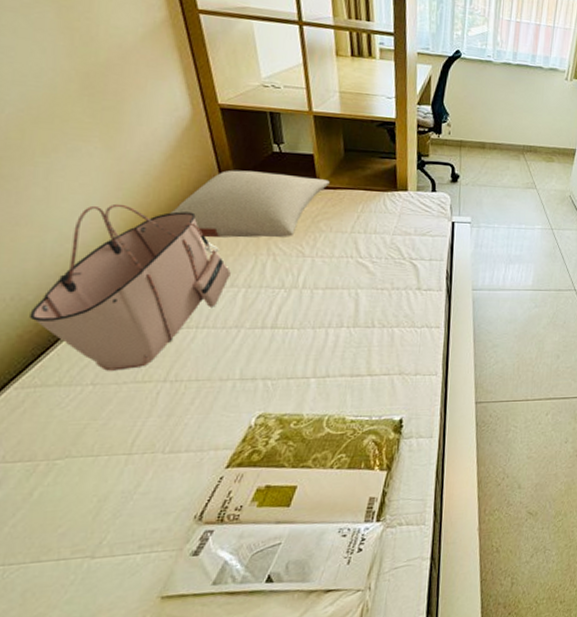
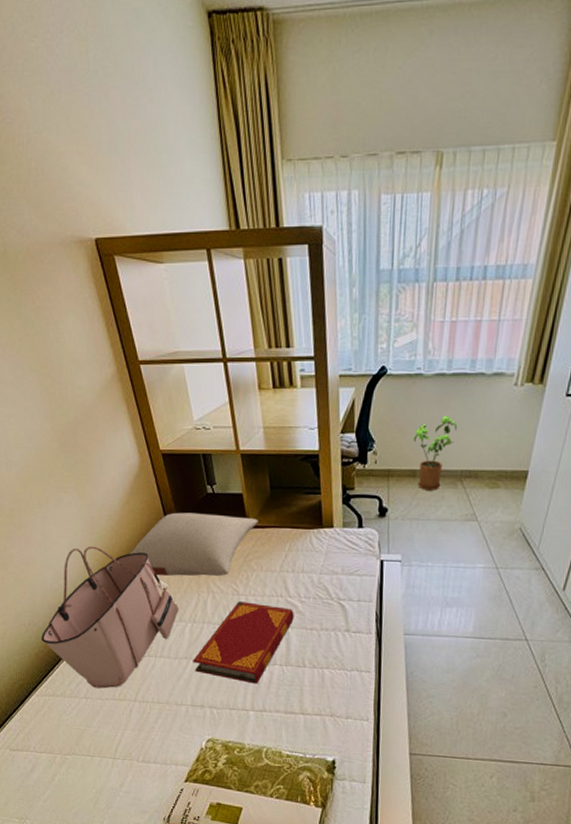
hardback book: none [245,263,365,349] -> present [193,601,294,684]
house plant: none [483,98,521,161] -> present [413,416,458,491]

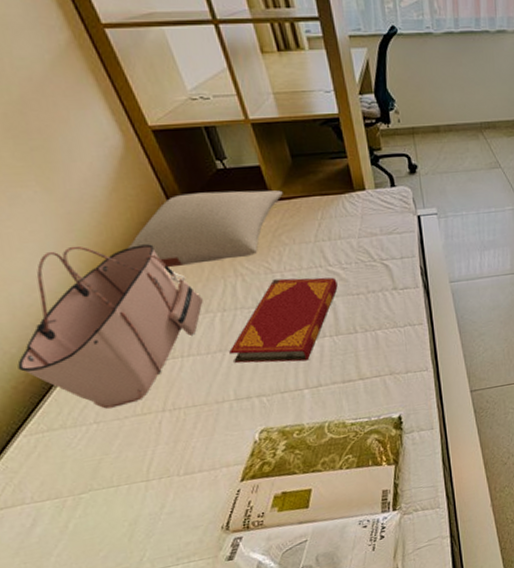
house plant: present [413,416,458,491] -> none [432,72,472,144]

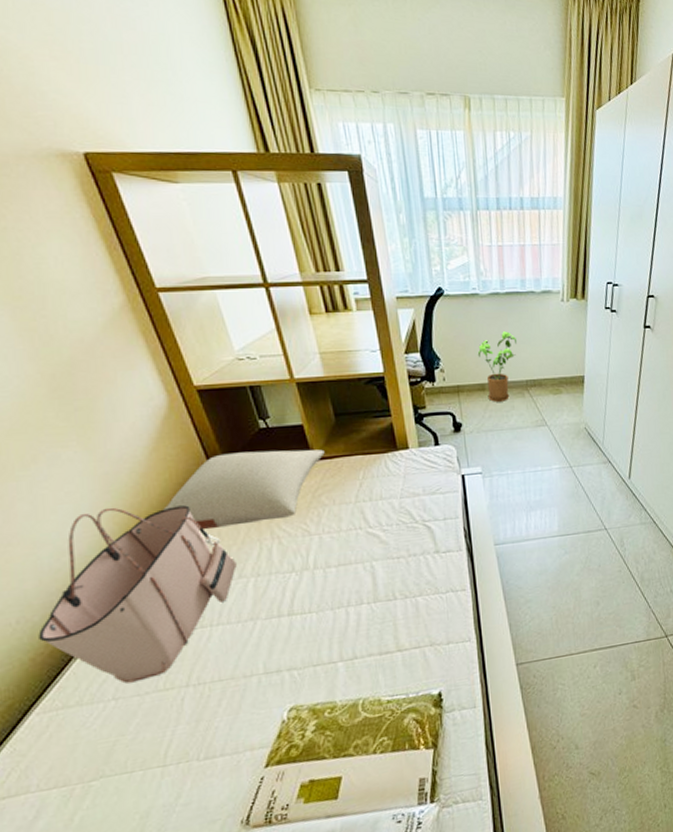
hardback book: present [229,277,338,363] -> none [261,540,378,633]
house plant: none [432,72,472,144] -> present [477,331,518,402]

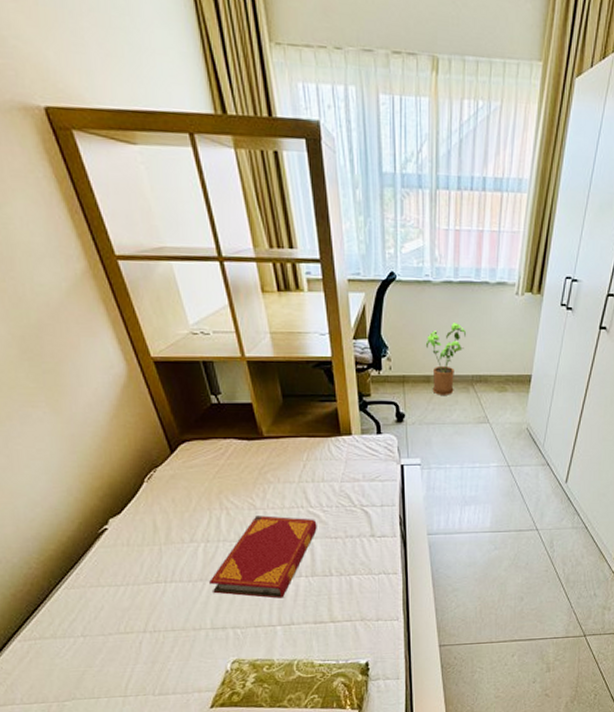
tote bag: present [38,505,237,684] -> none [17,467,189,624]
pillow: present [163,449,325,530] -> none [123,425,272,496]
hardback book: none [261,540,378,633] -> present [209,515,317,599]

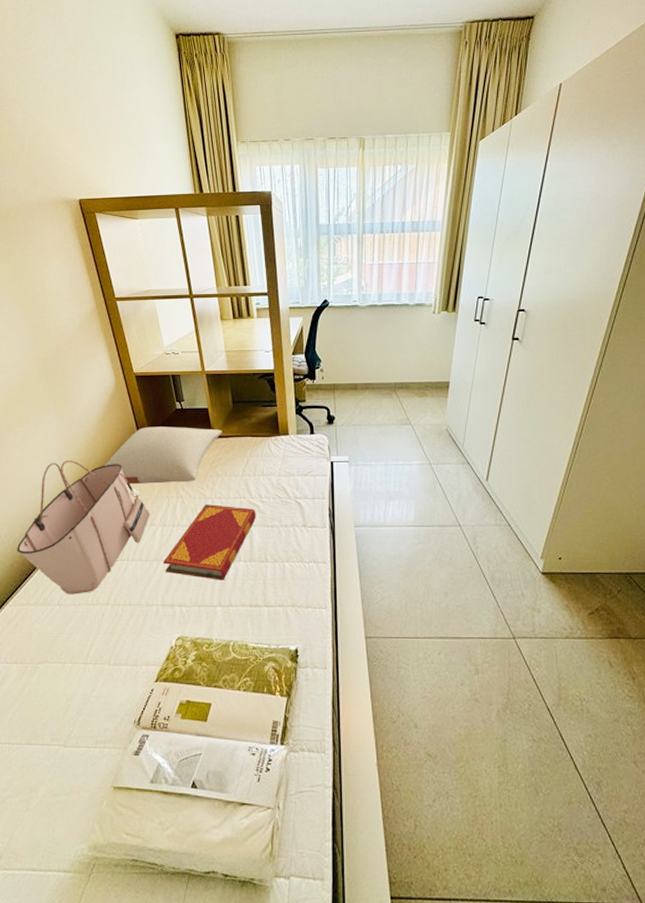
tote bag: none [17,467,189,624] -> present [17,460,150,594]
pillow: none [123,425,272,496] -> present [104,426,222,485]
house plant: present [425,323,467,395] -> none [353,339,390,400]

